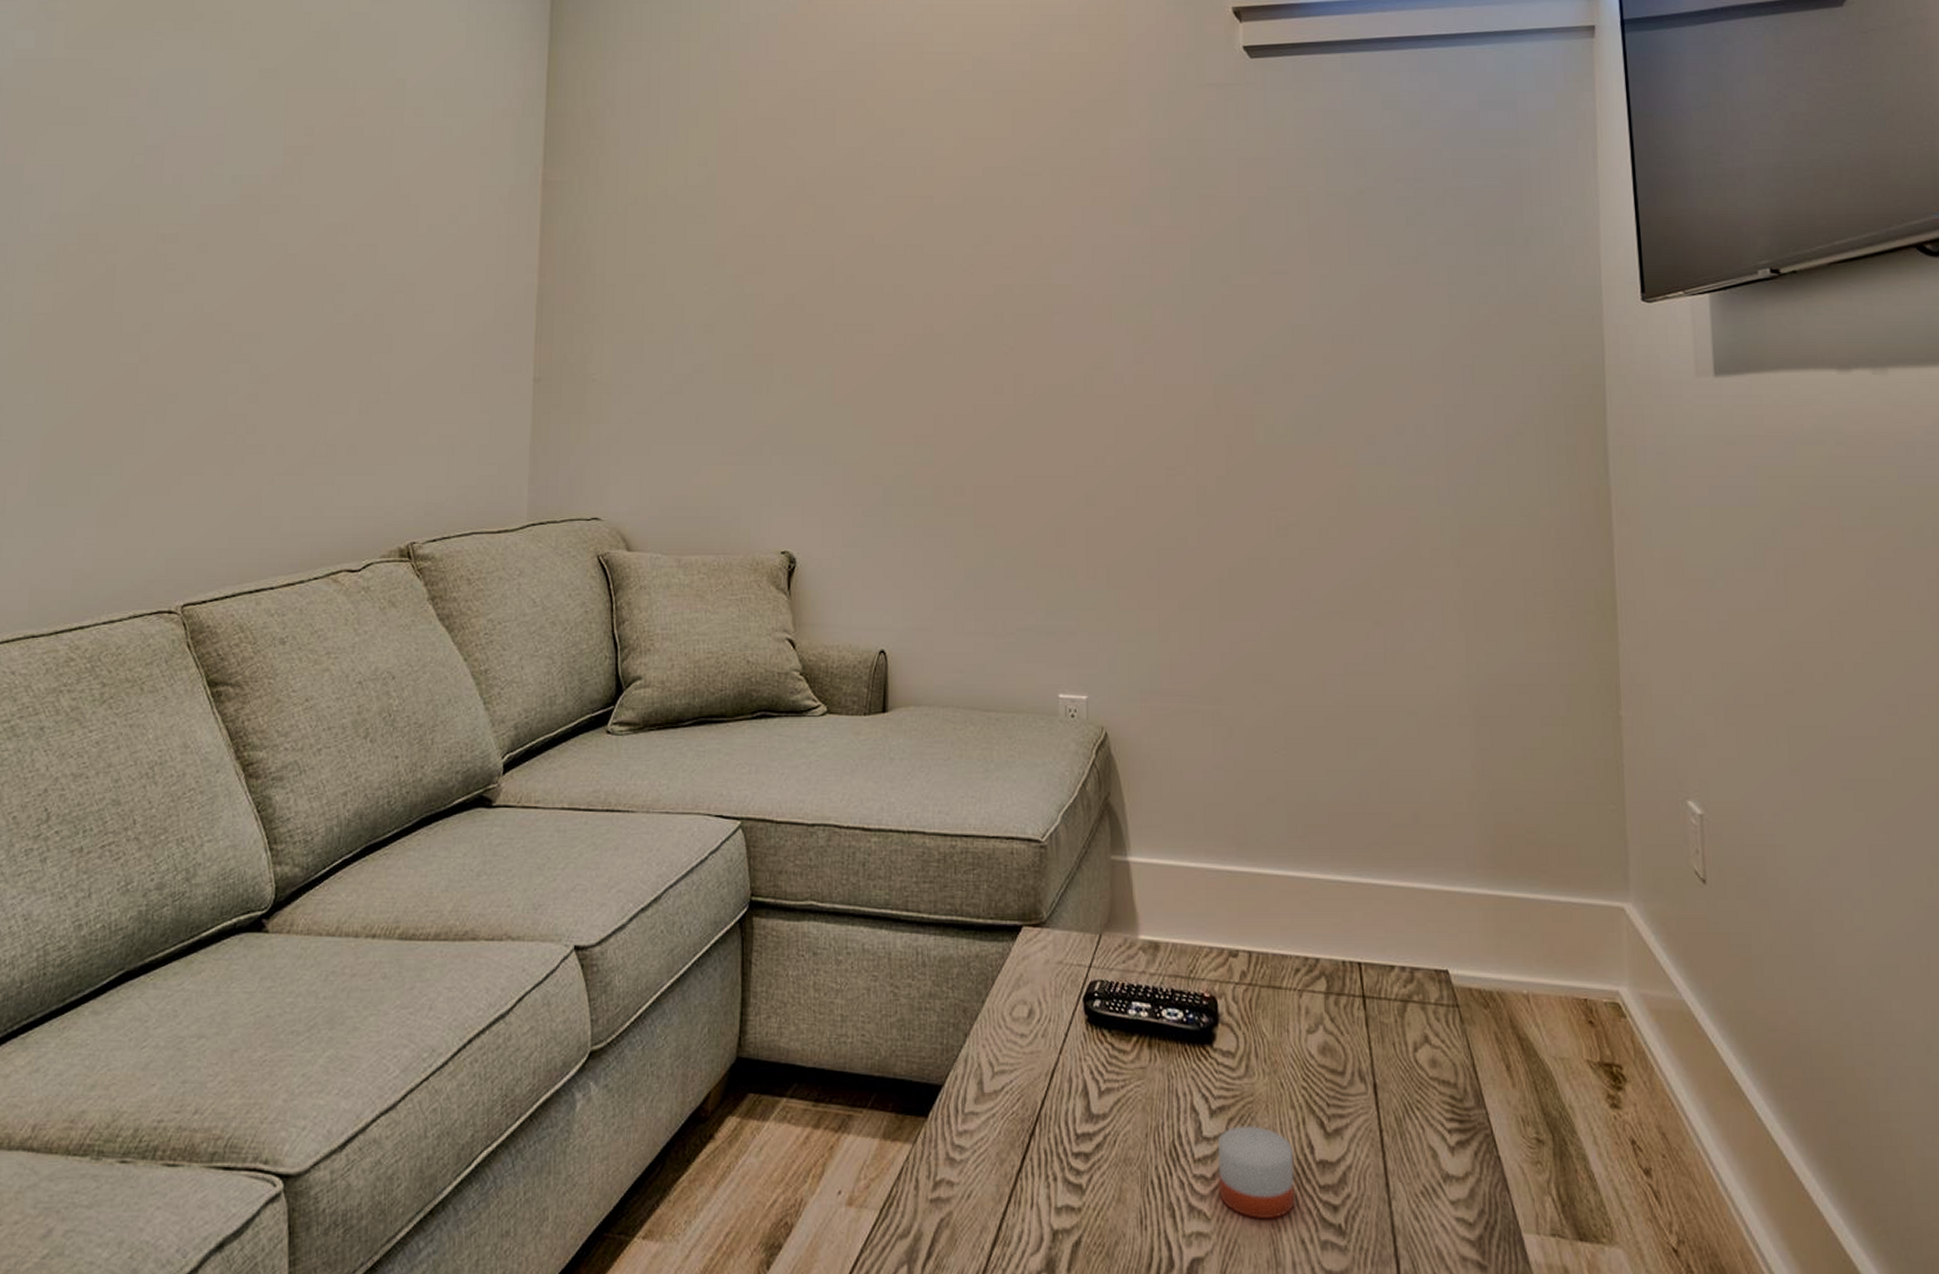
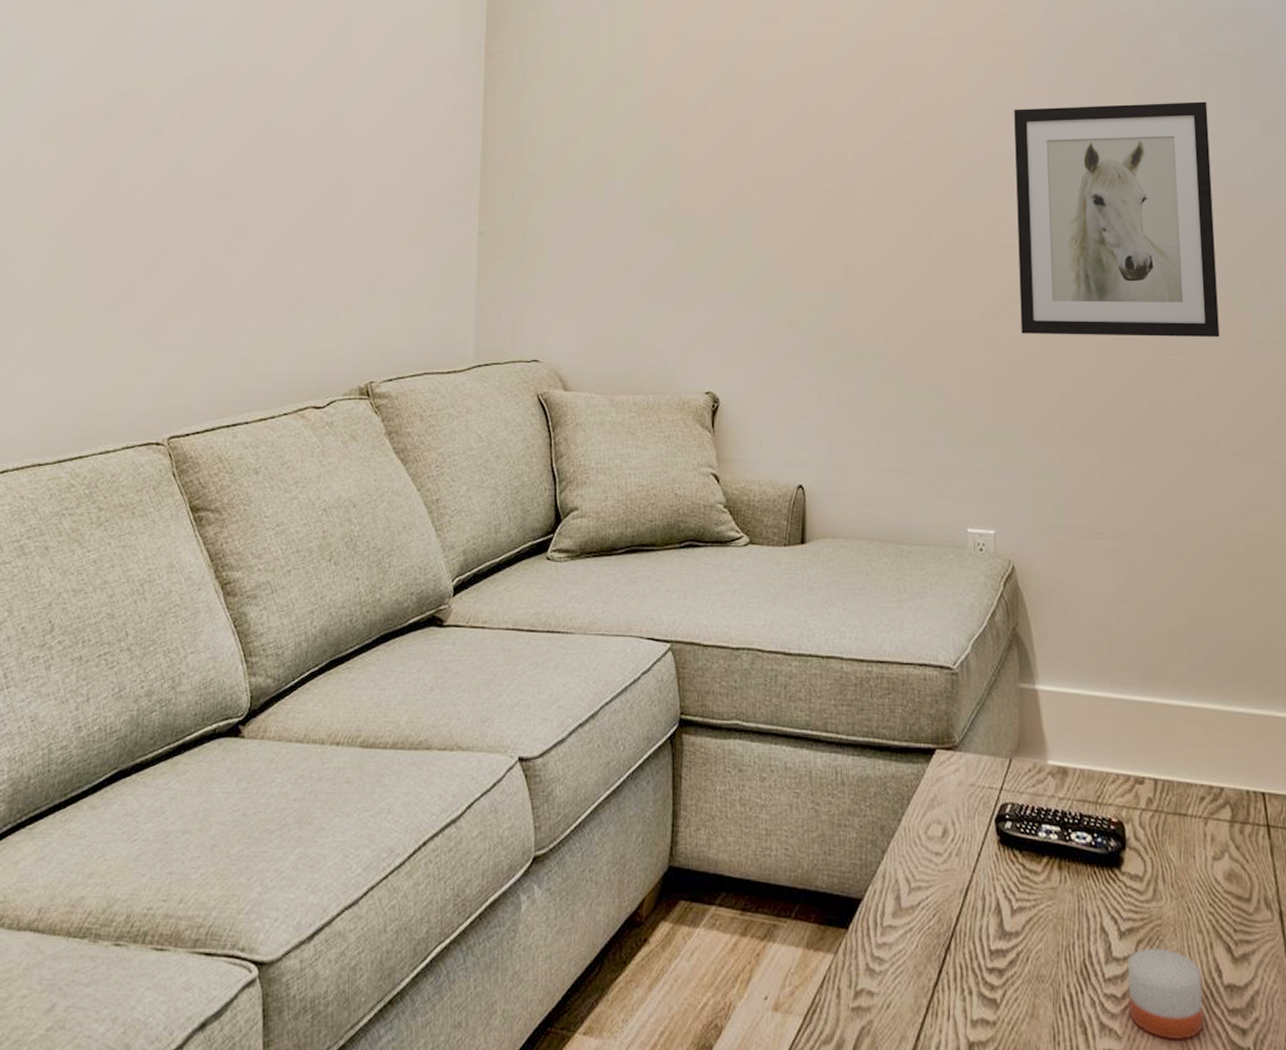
wall art: none [1114,244,1323,492] -> present [1014,101,1220,338]

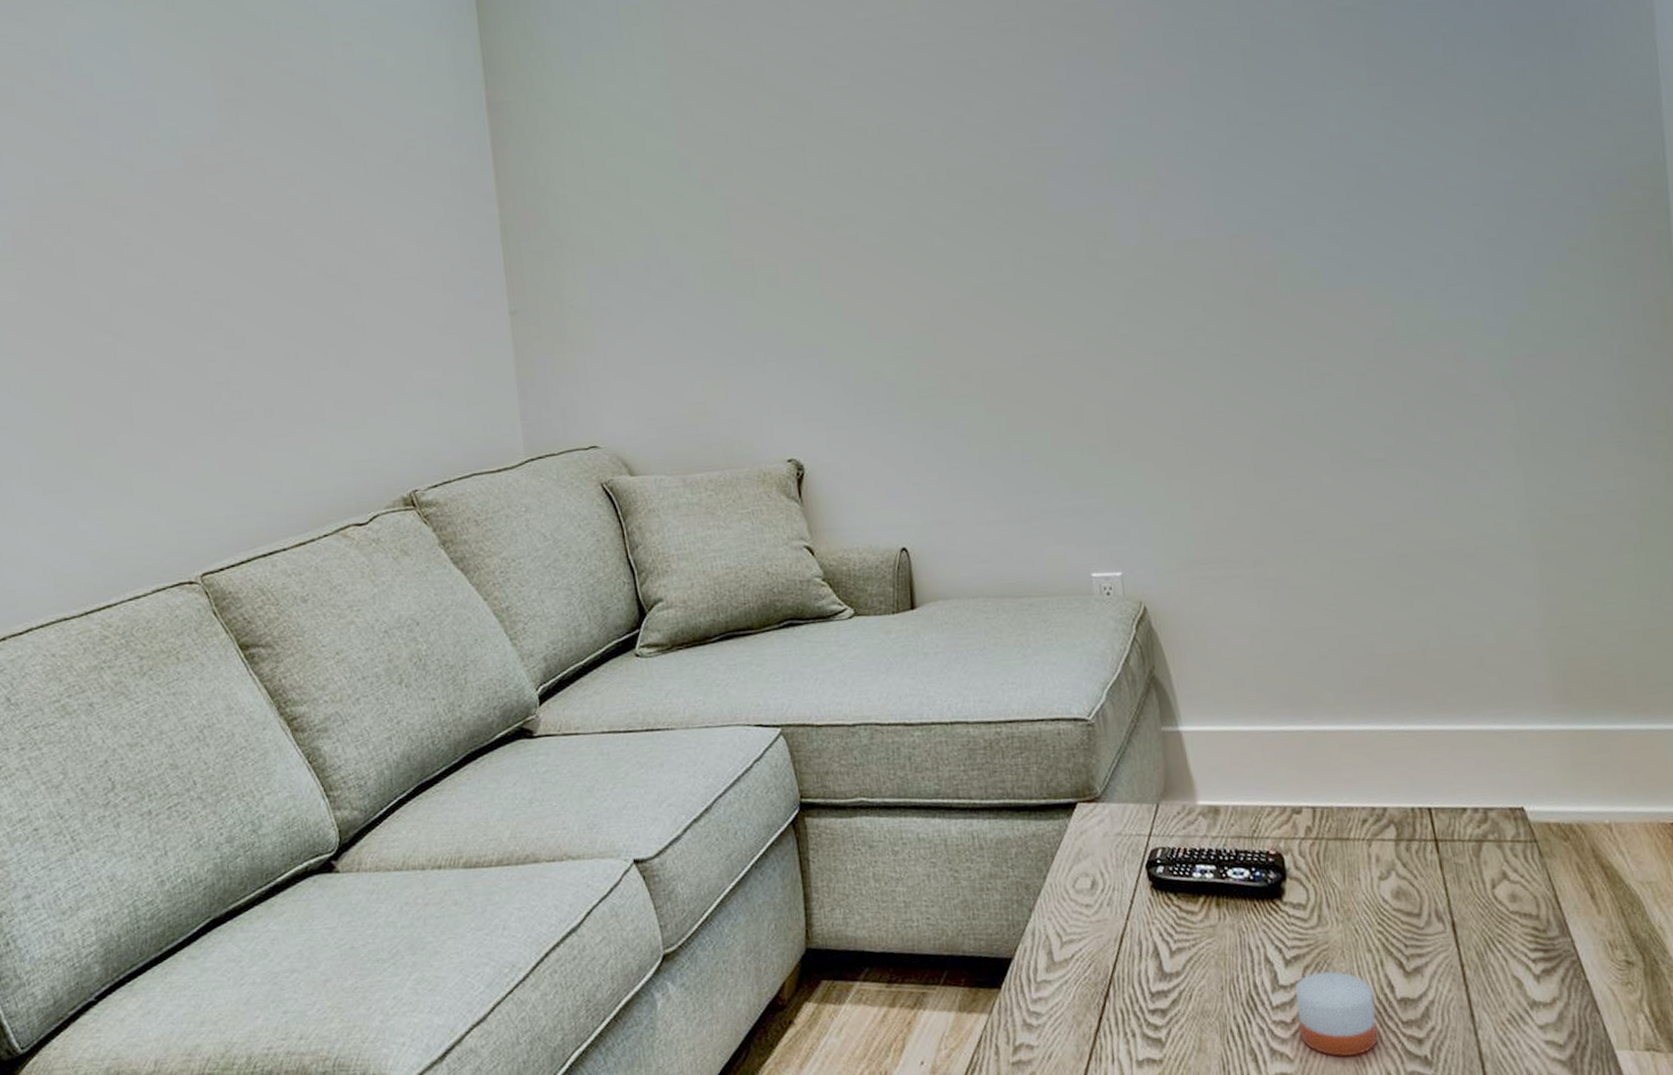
wall art: present [1014,101,1220,338] -> none [1106,68,1358,357]

